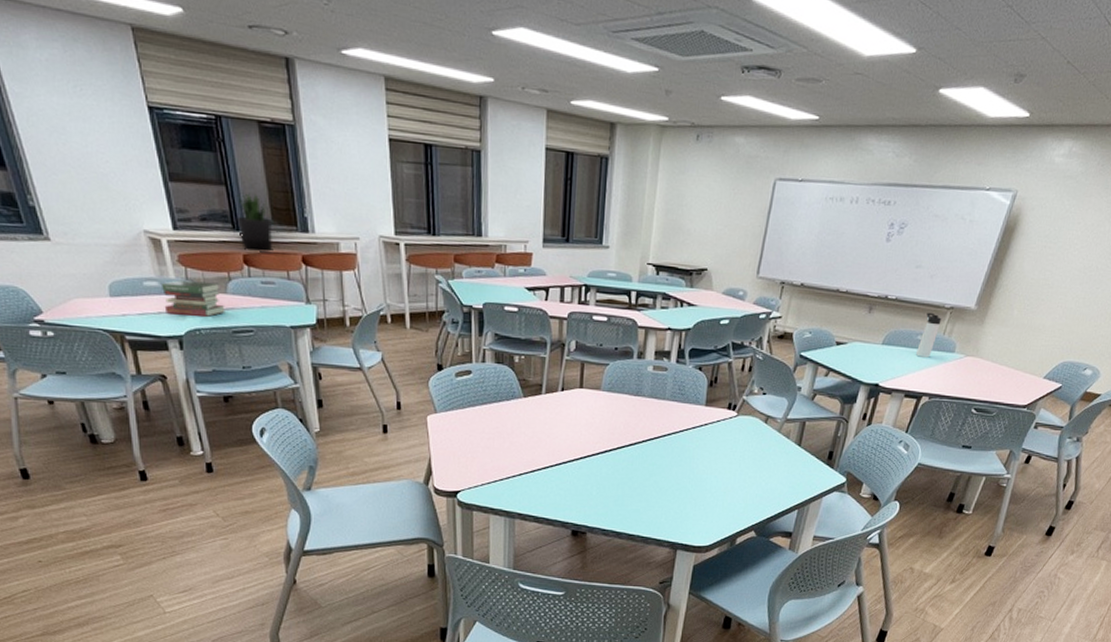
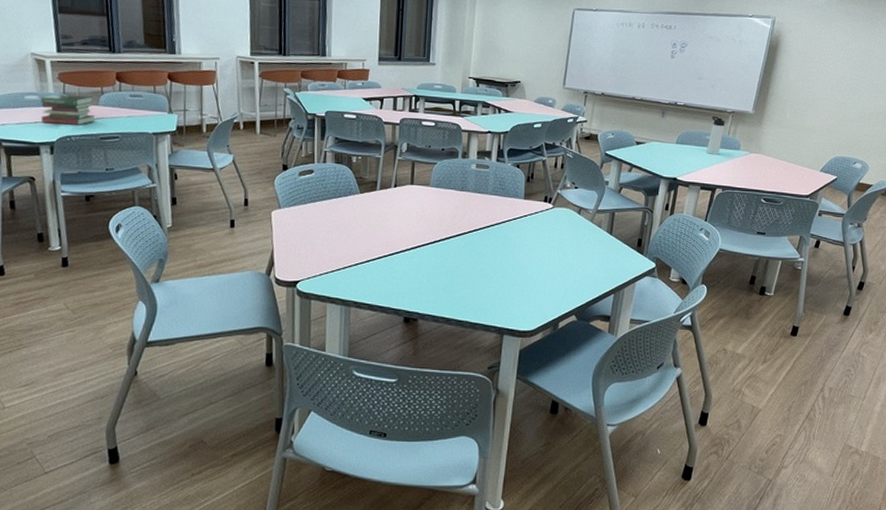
planter: present [236,192,272,252] -> none [113,22,144,70]

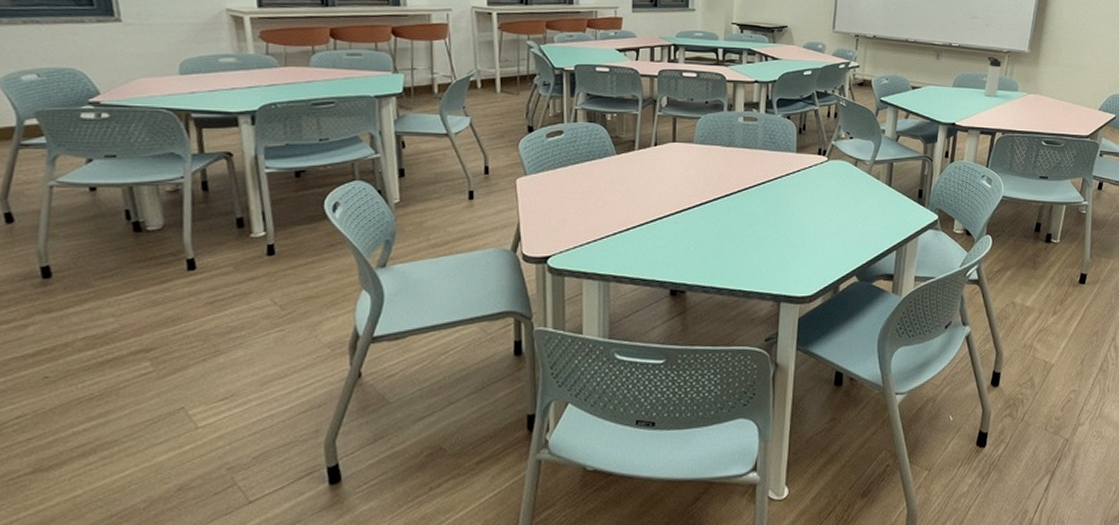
books: present [41,94,96,126] -> none [239,55,306,92]

